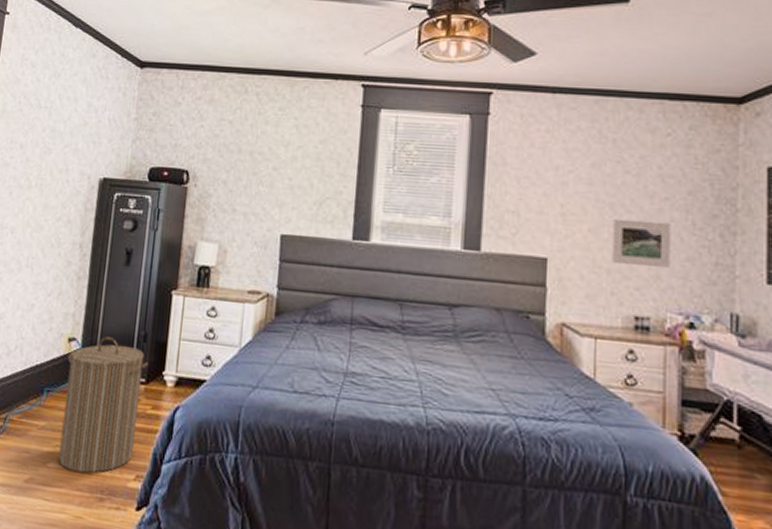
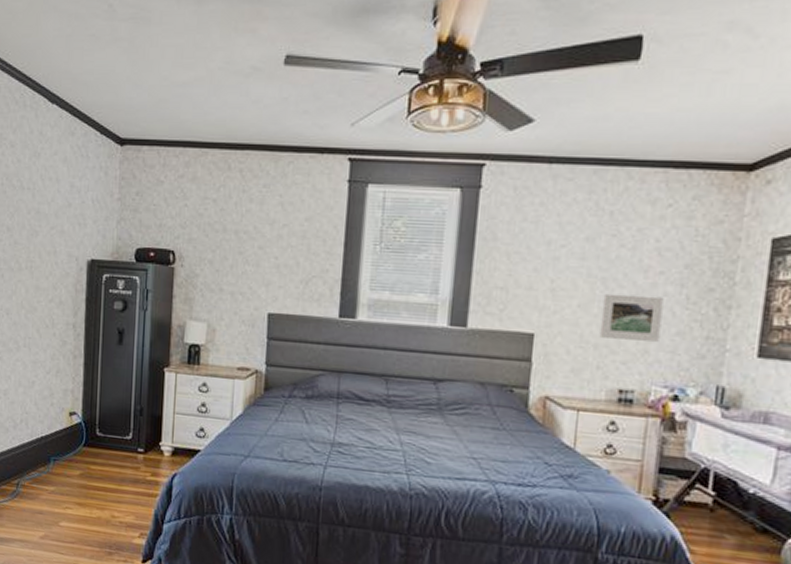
laundry hamper: present [58,336,149,474] -> none [69,411,146,532]

